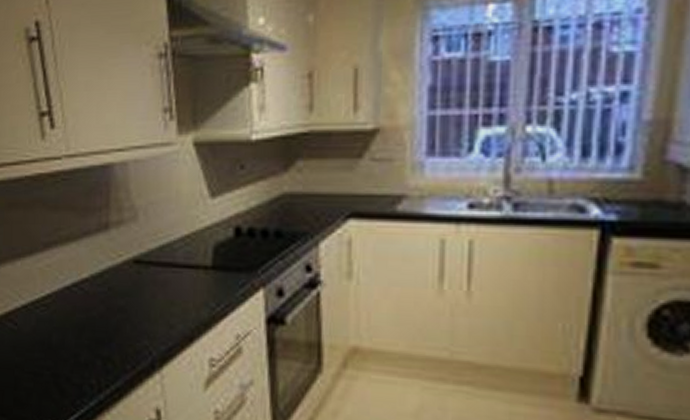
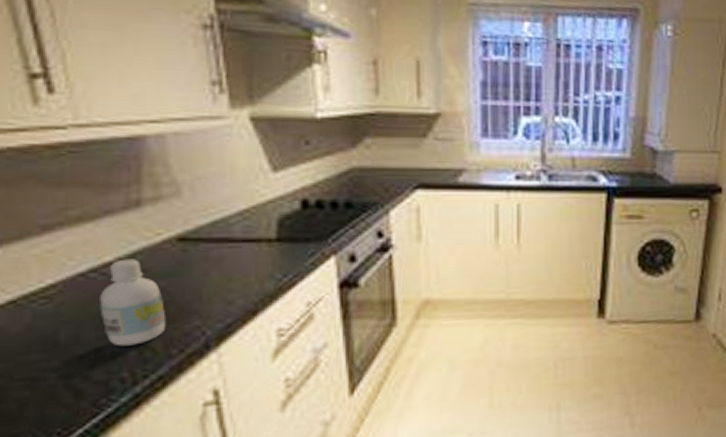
bottle: none [78,276,124,356] -> present [100,259,167,347]

